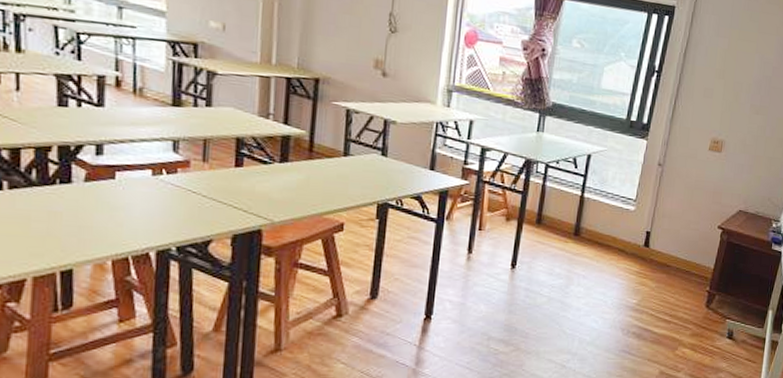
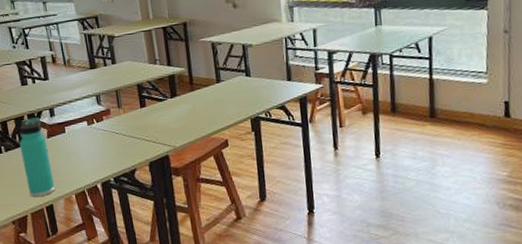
thermos bottle: none [35,150,82,257] -> present [19,117,56,197]

